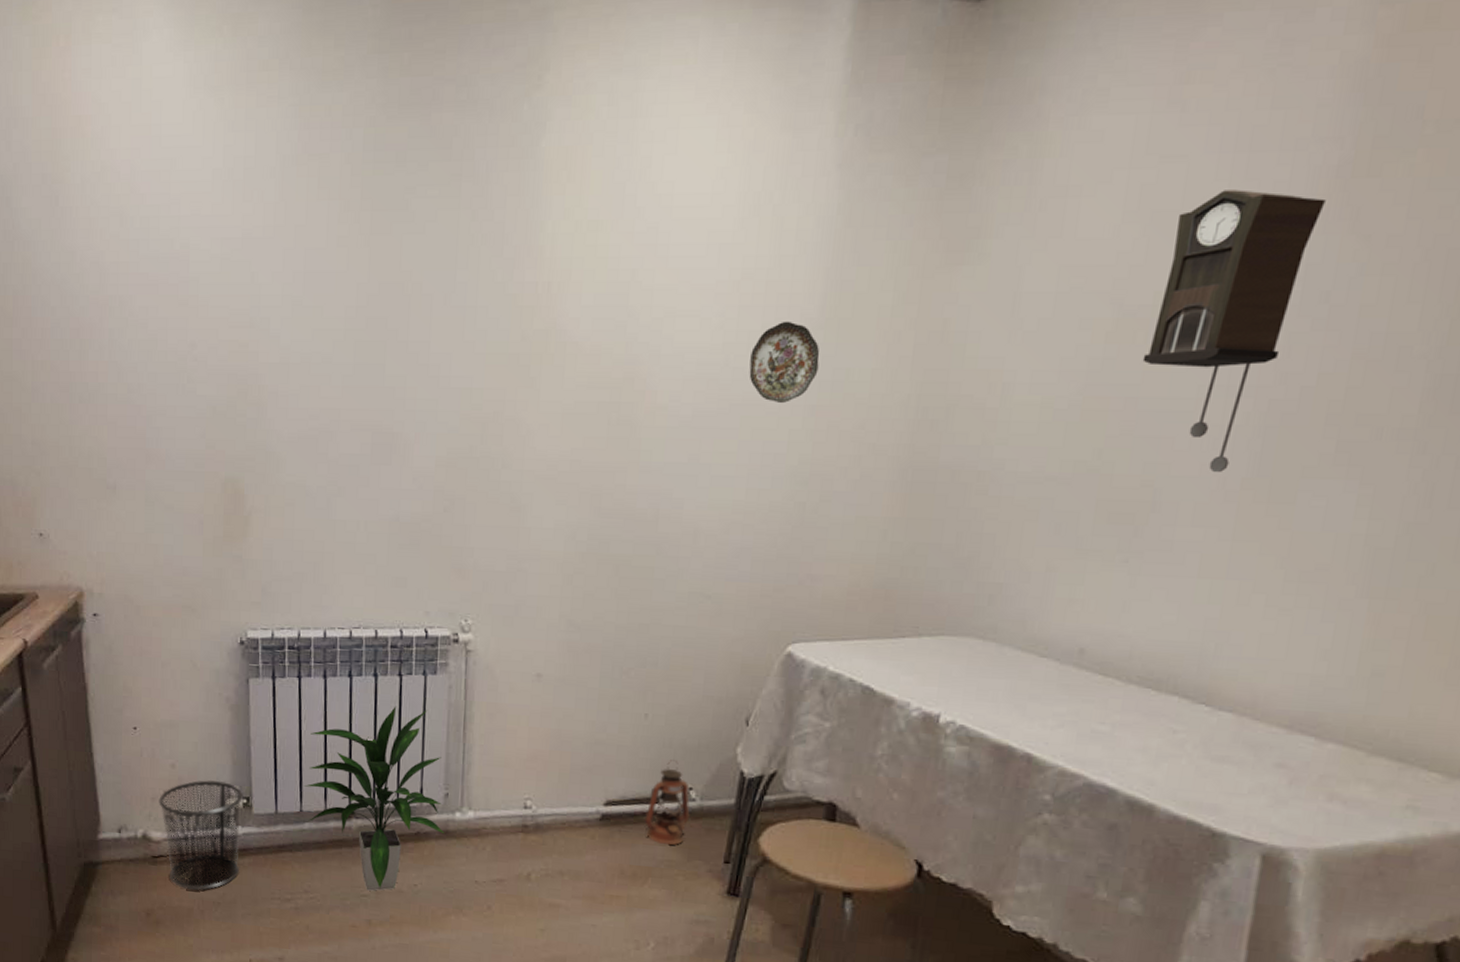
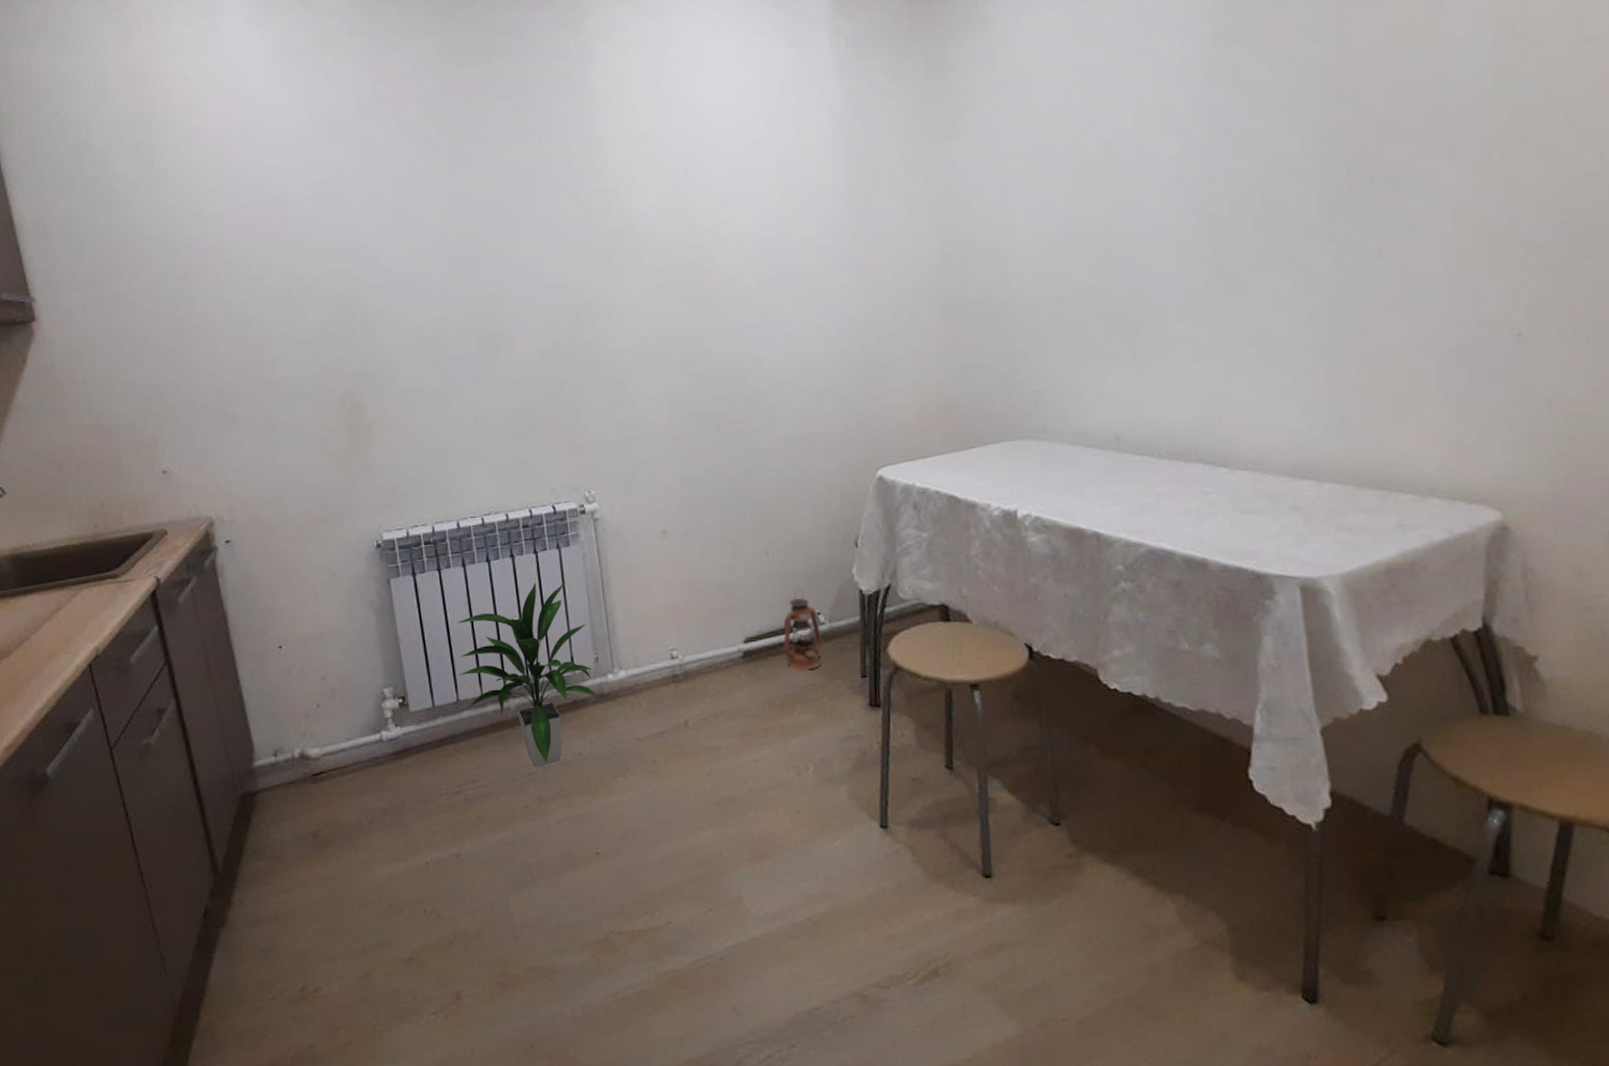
waste bin: present [158,780,243,891] -> none [312,684,404,802]
decorative plate: present [749,321,820,403] -> none [797,197,856,265]
pendulum clock: present [1142,189,1326,473] -> none [1107,60,1210,278]

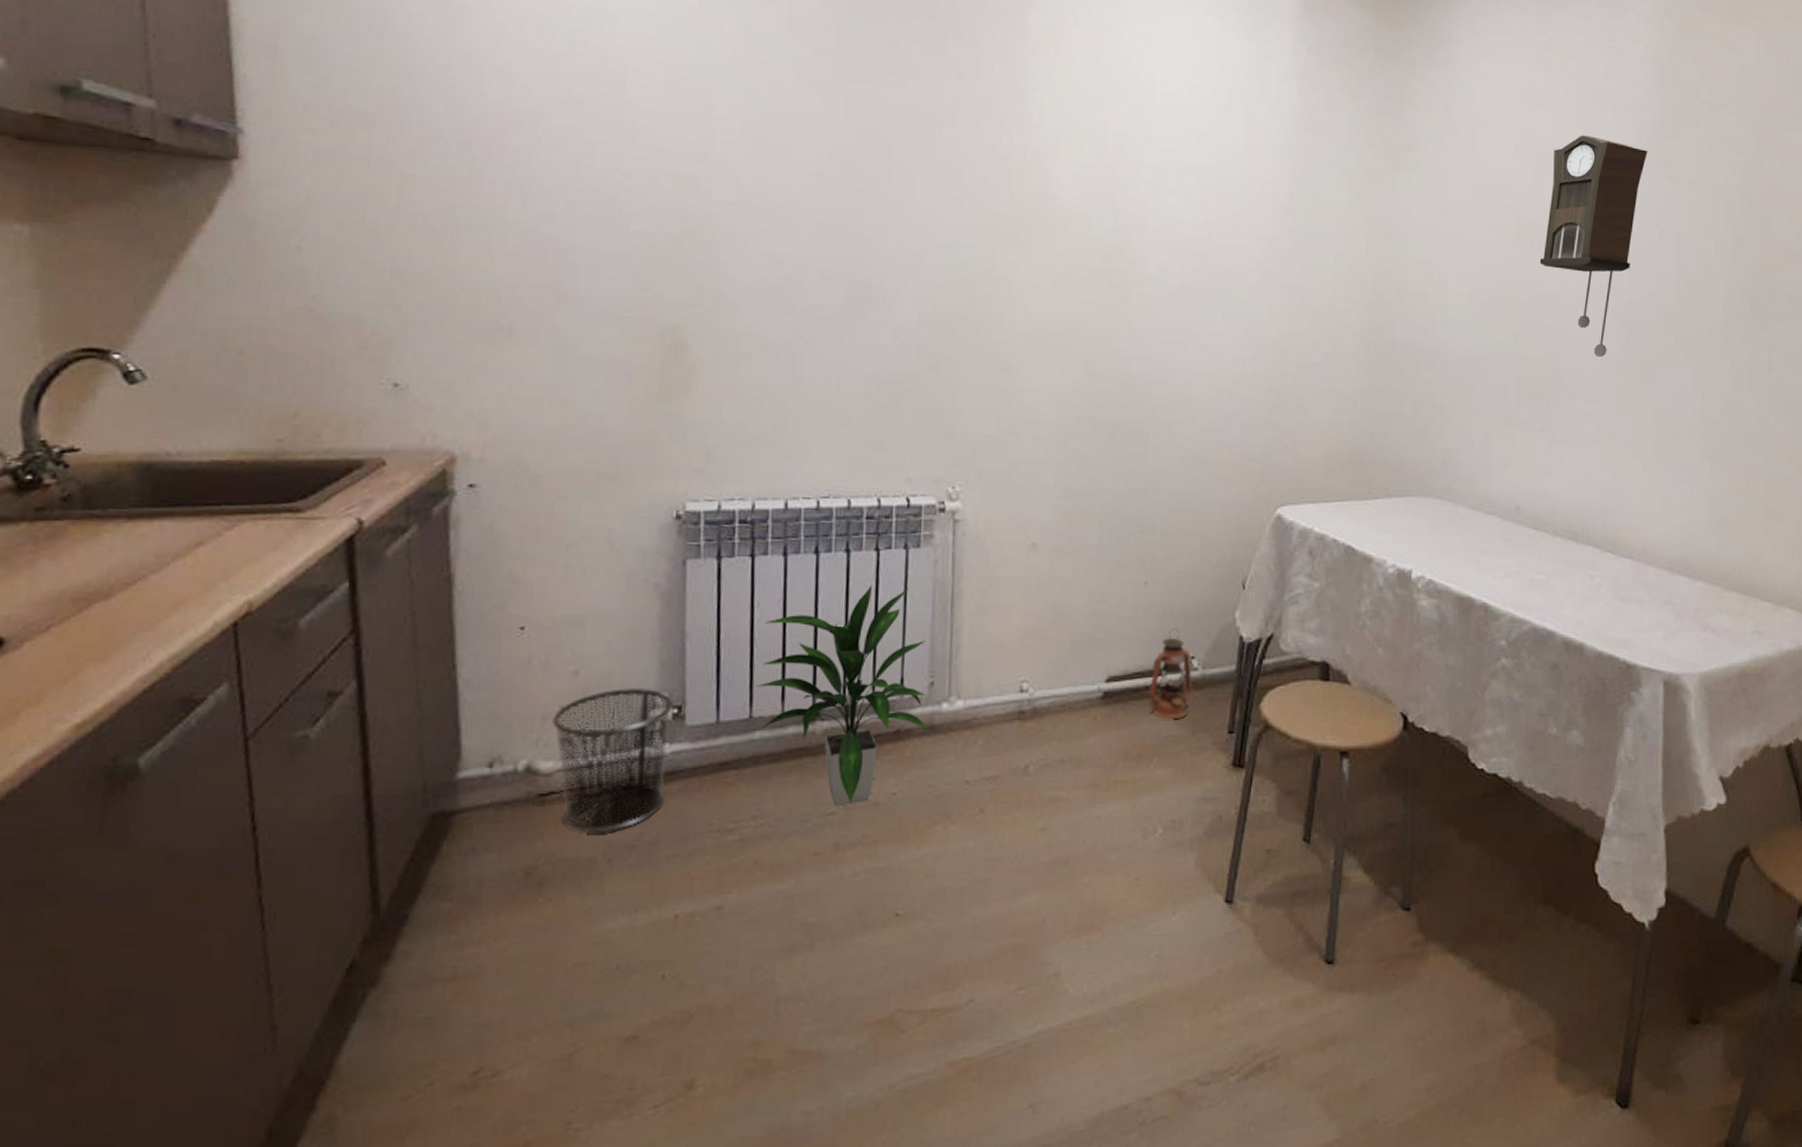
waste bin: none [312,684,404,802] -> present [552,687,673,832]
pendulum clock: none [1107,60,1210,278] -> present [1539,135,1648,358]

